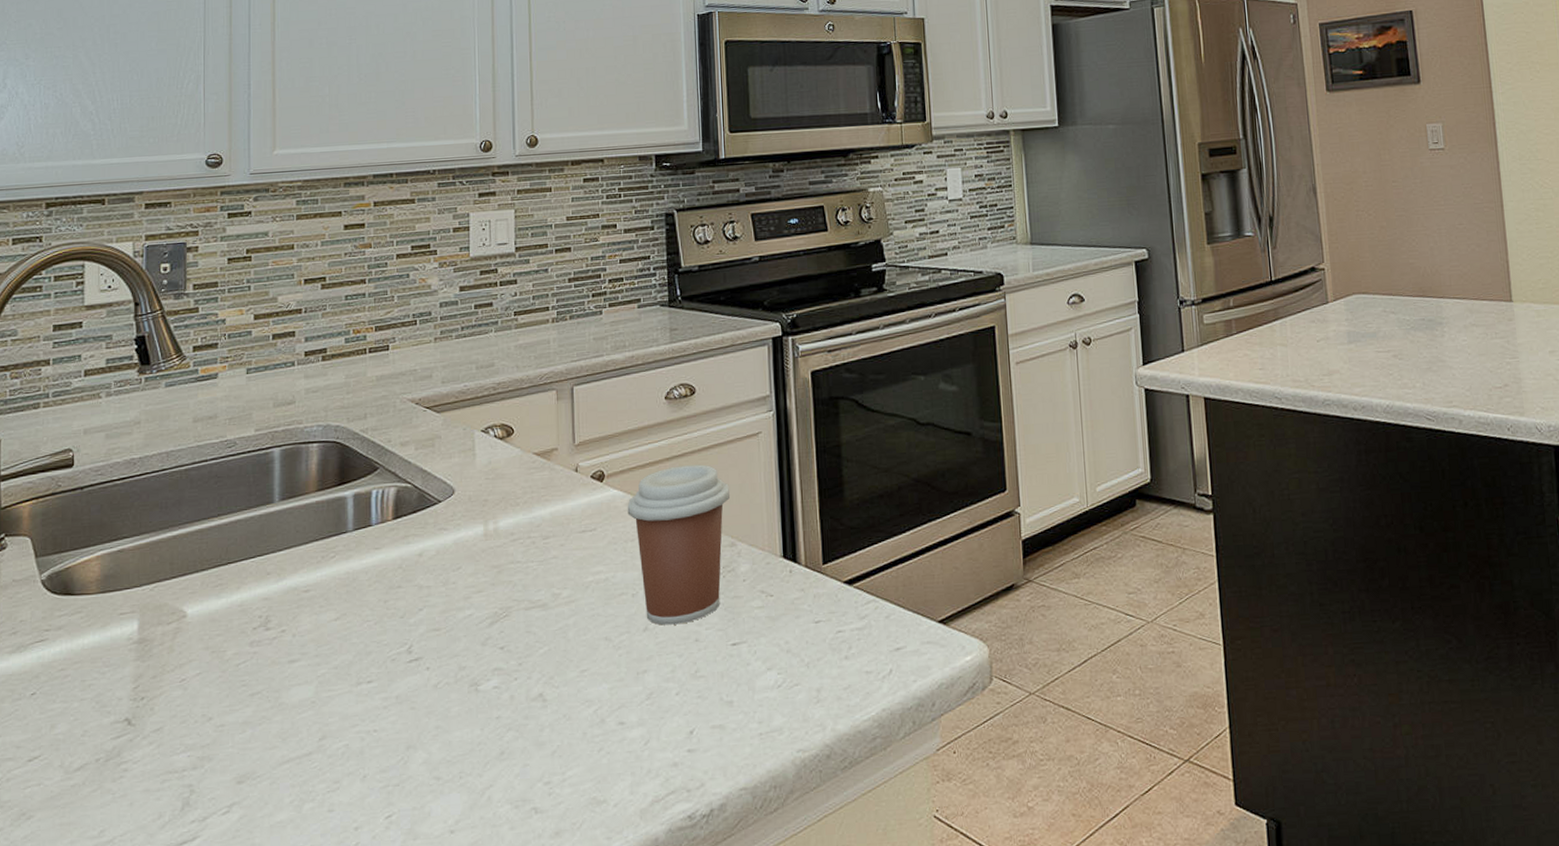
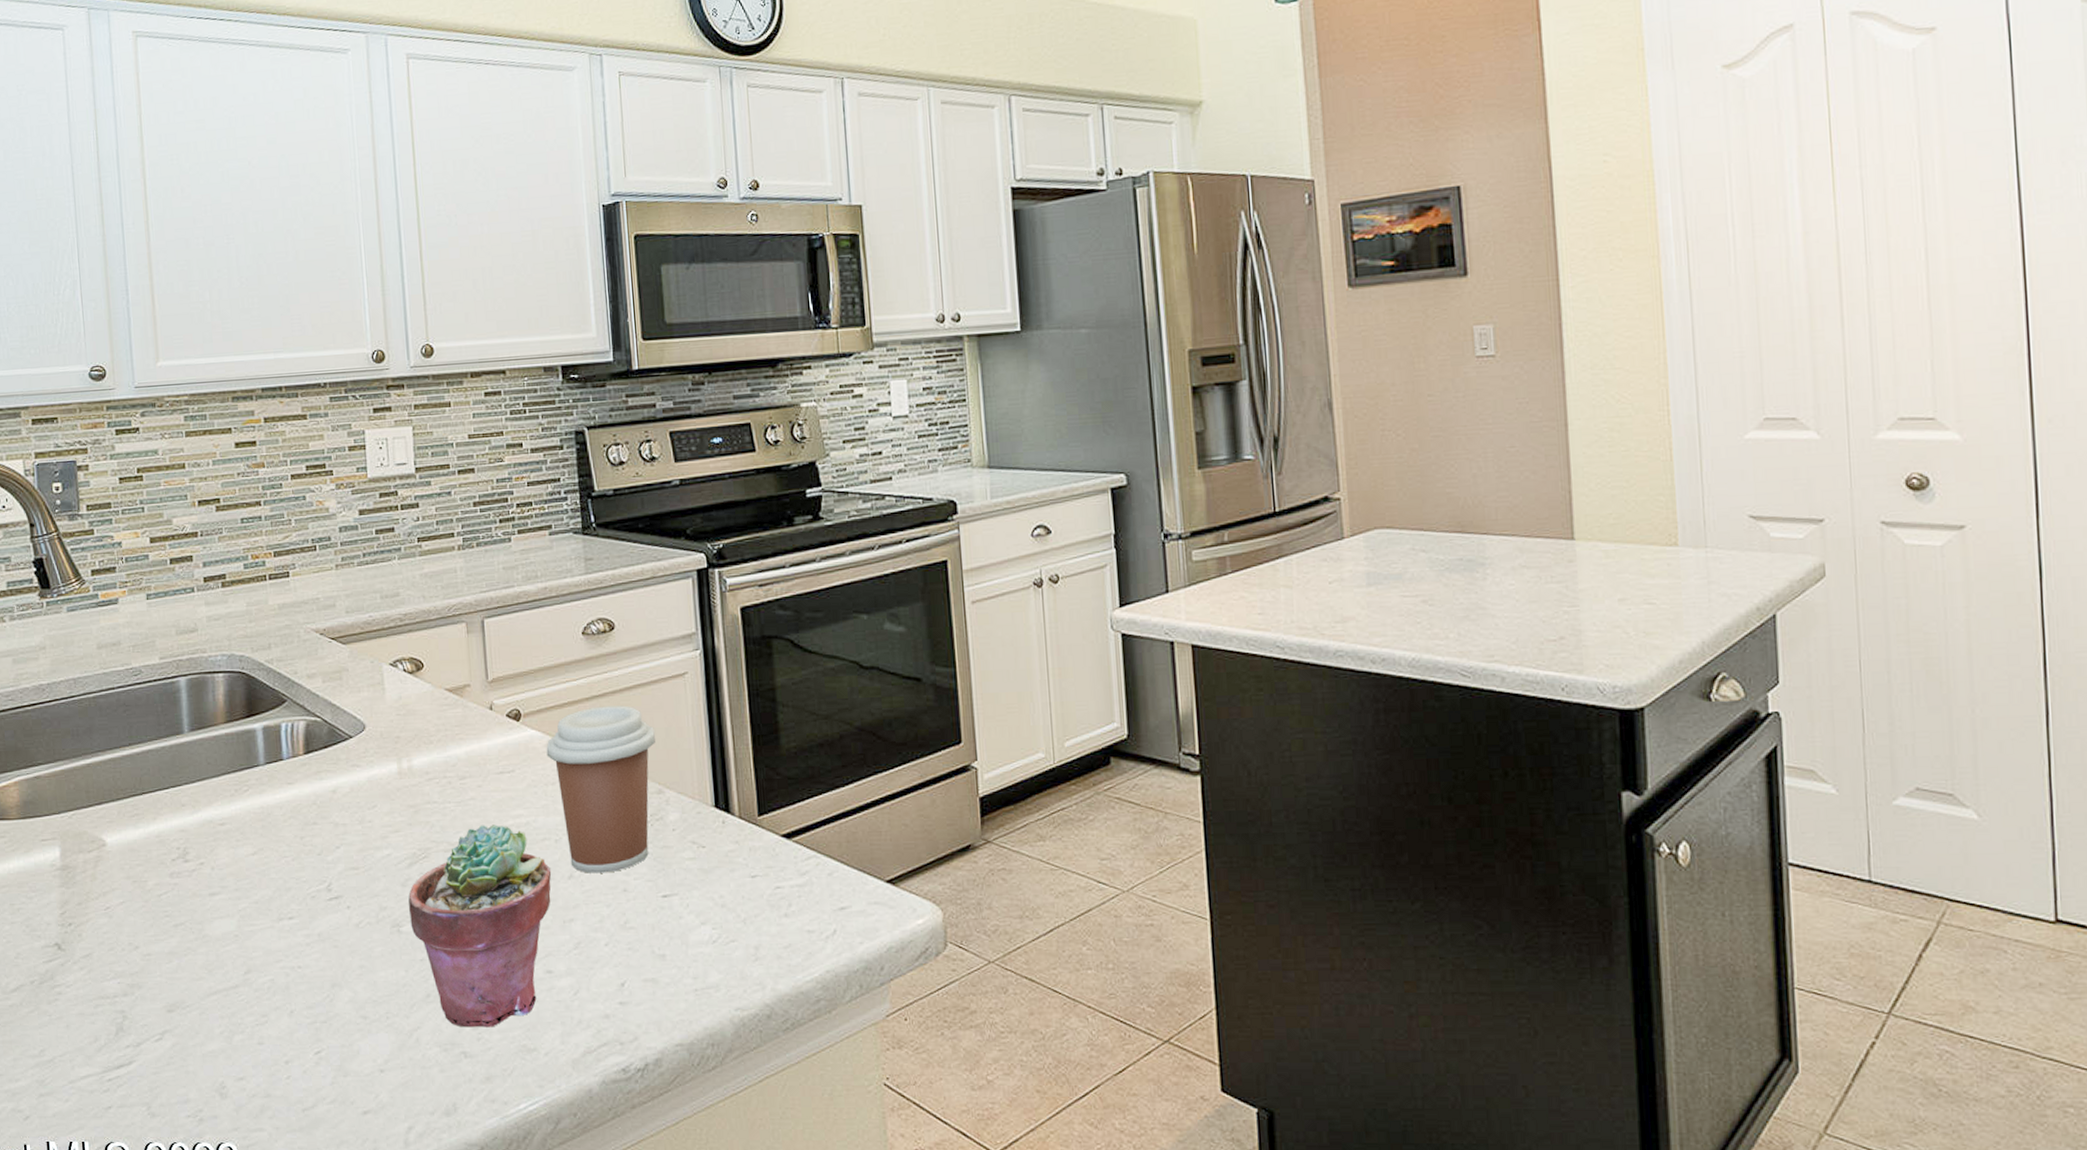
potted succulent: none [488,582,628,783] -> present [408,825,552,1028]

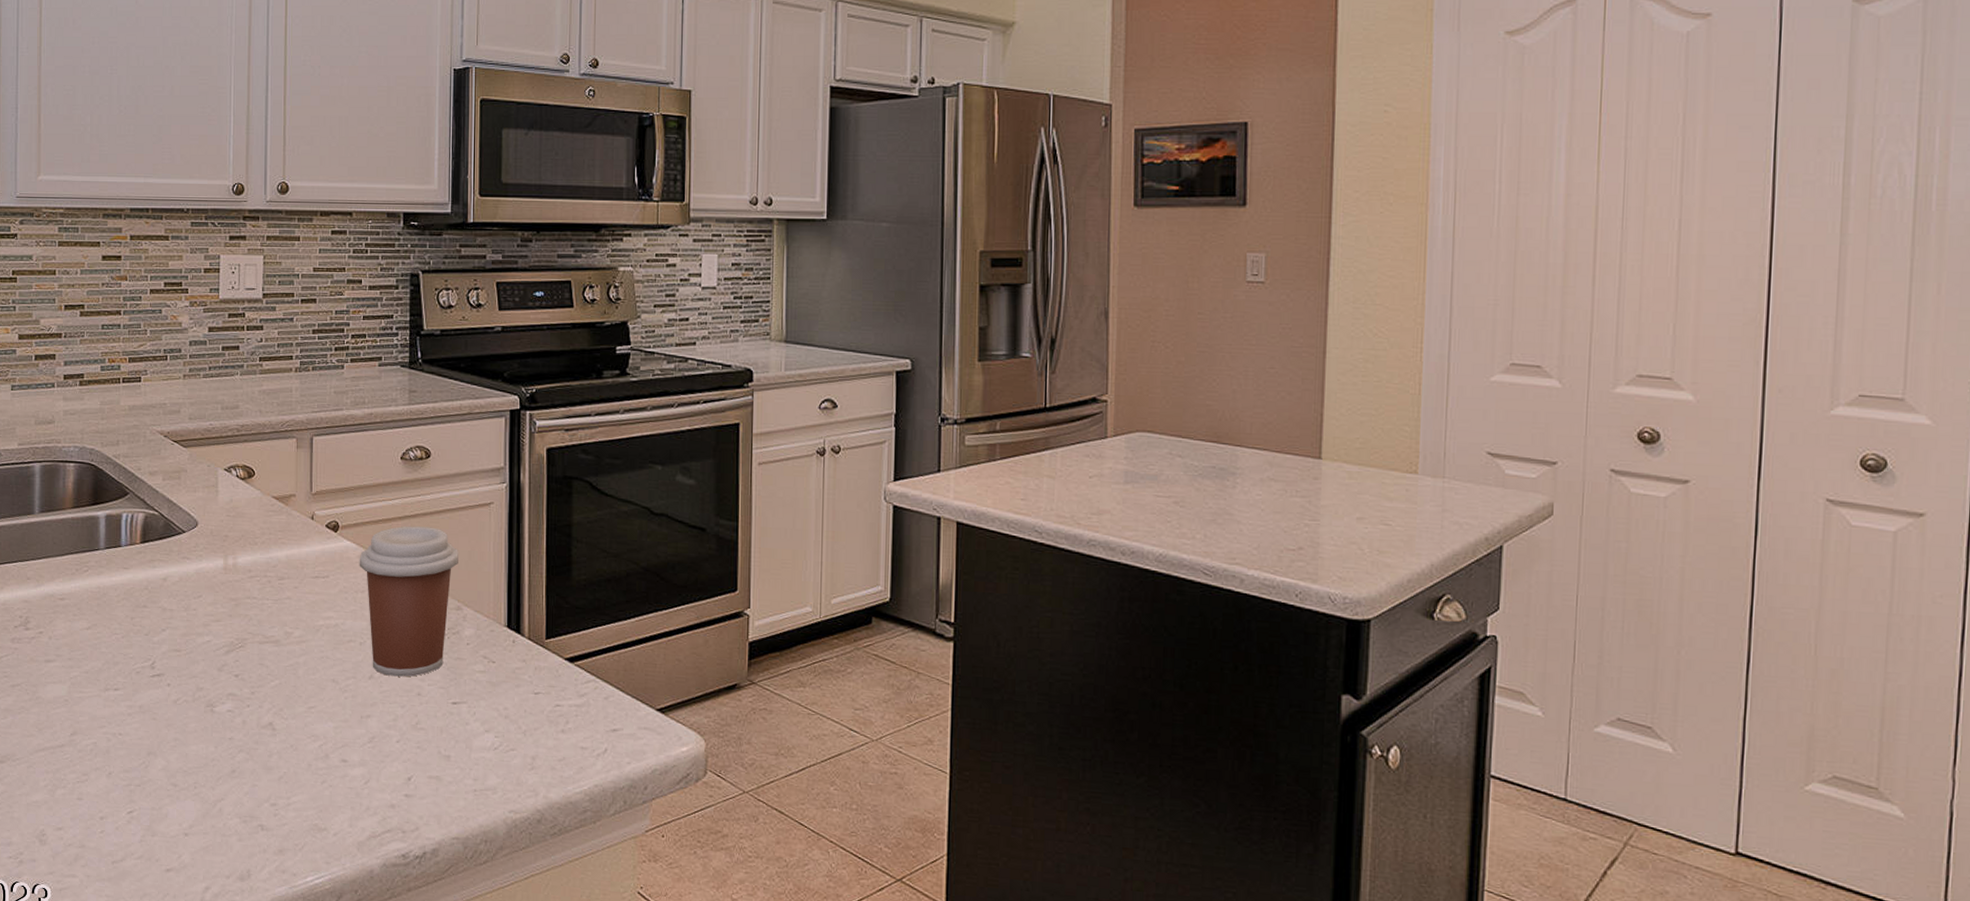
potted succulent: present [408,825,552,1028] -> none [223,622,354,806]

